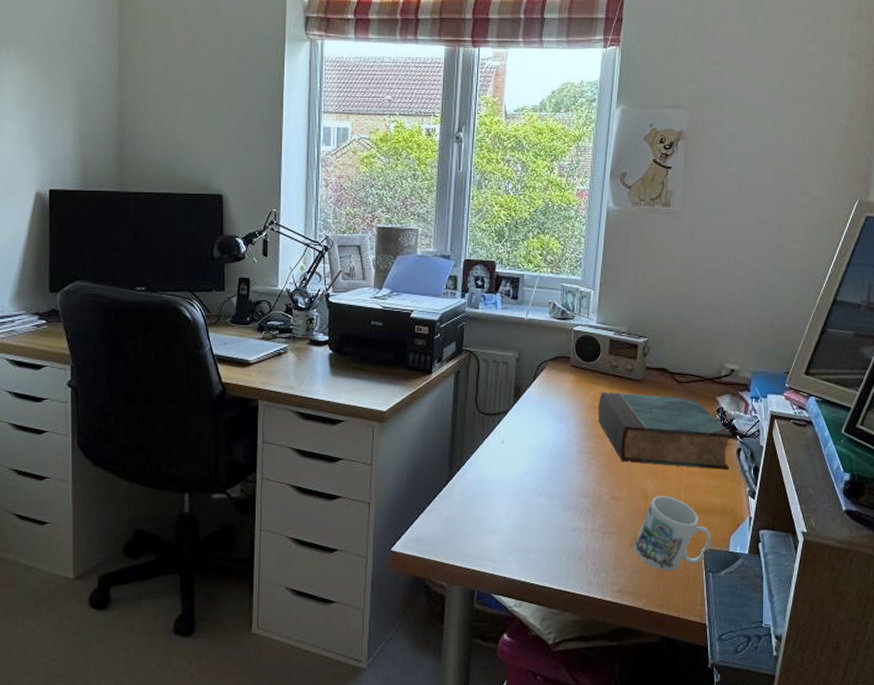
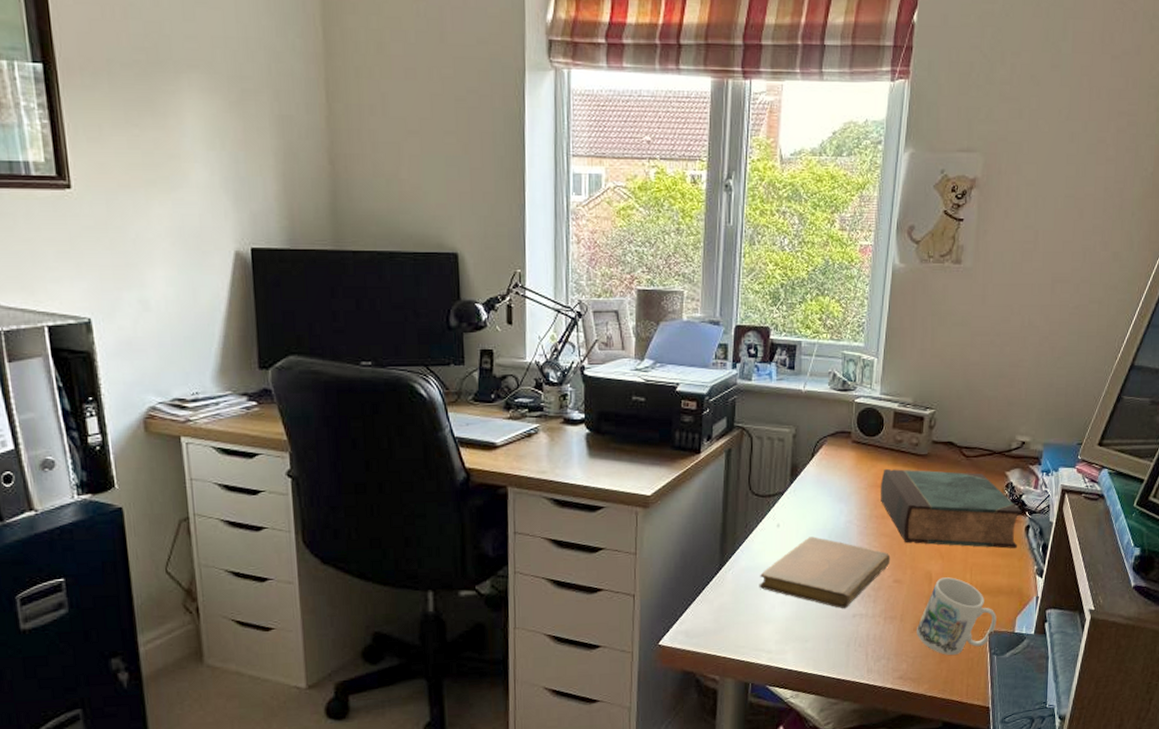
notebook: none [484,453,608,523] -> present [759,536,891,609]

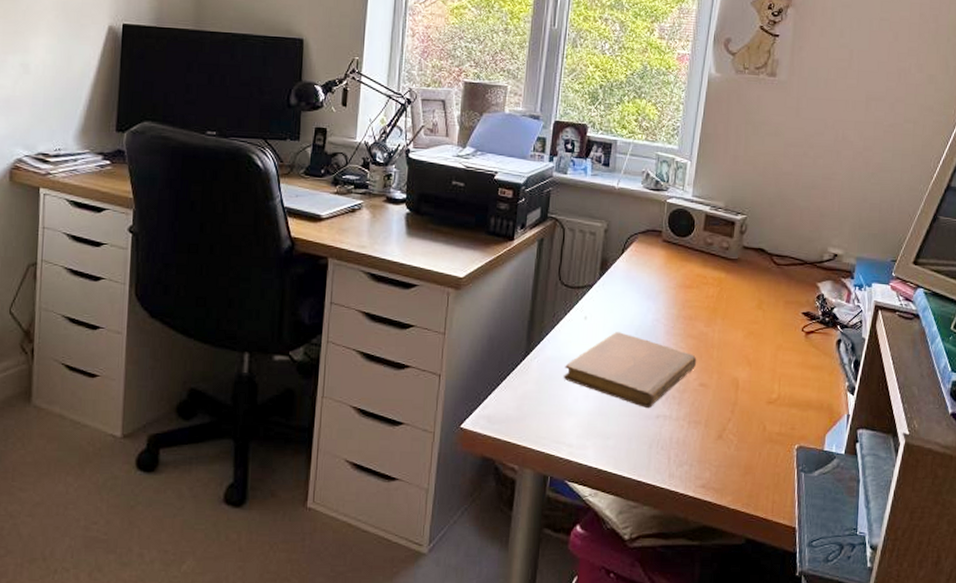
book: present [880,468,1022,549] -> none [688,270,833,362]
mug: present [917,577,997,655] -> none [721,386,805,468]

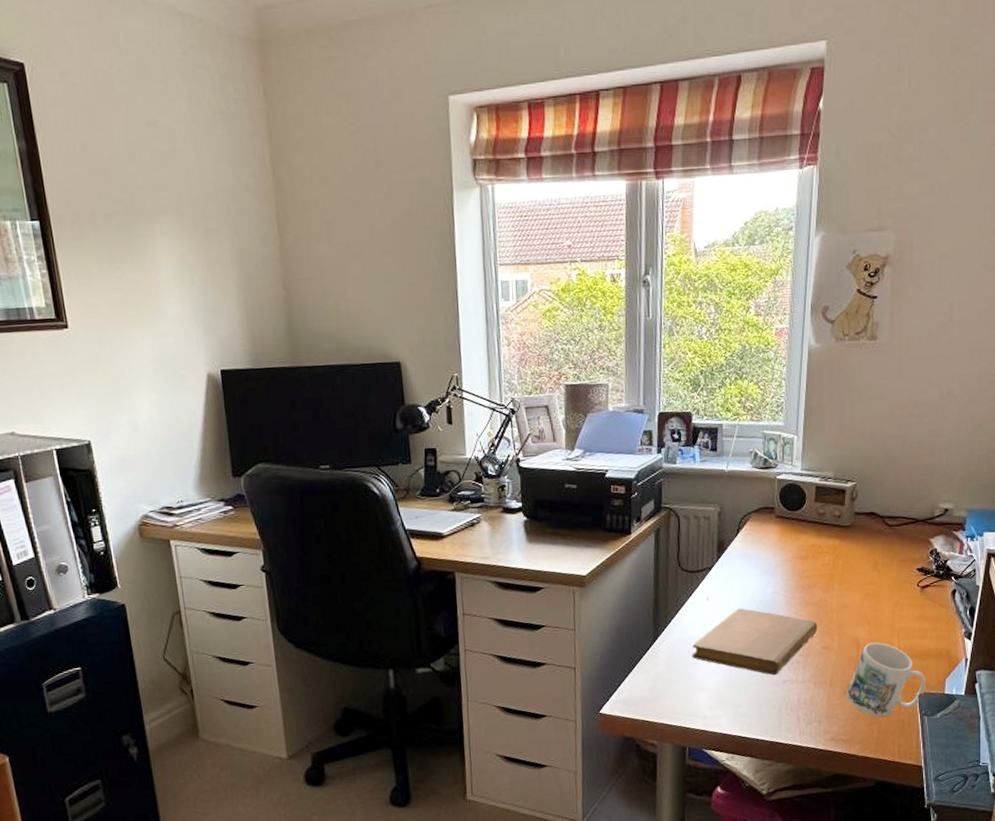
mug: none [721,386,805,468] -> present [847,642,926,717]

